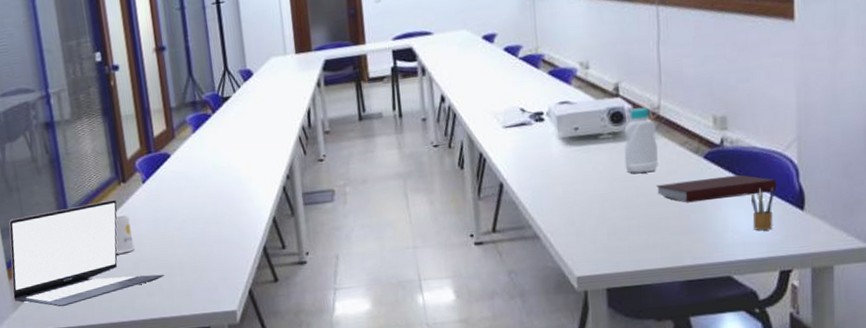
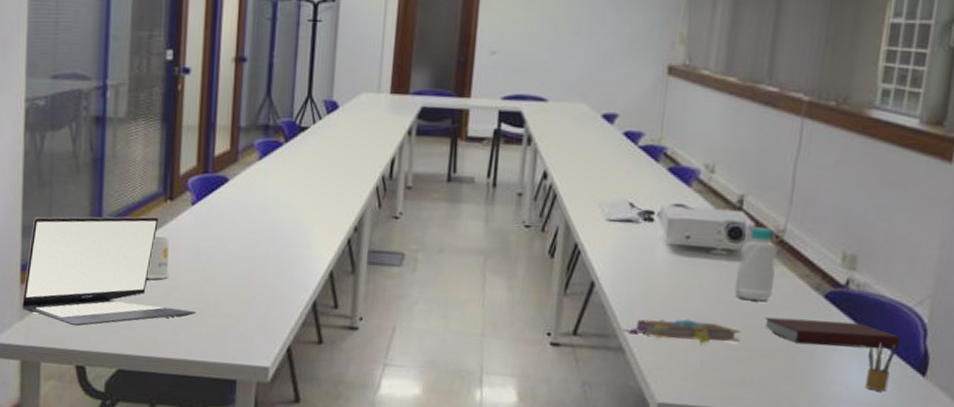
book: none [536,199,638,221] -> present [624,319,741,345]

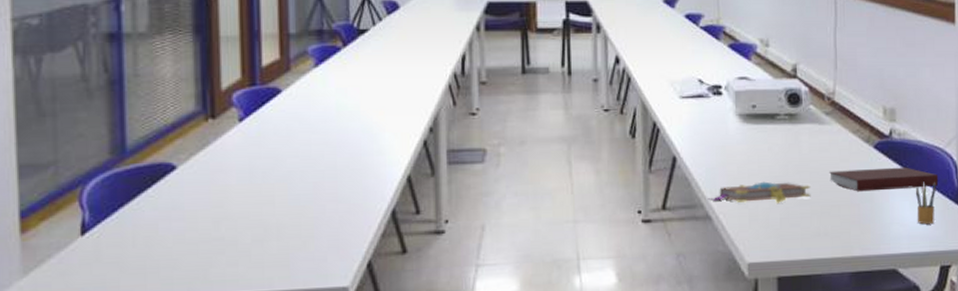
laptop: present [22,216,197,327] -> none [24,138,256,274]
mug: present [147,236,169,280] -> none [189,160,217,208]
bottle: present [734,227,777,301] -> none [799,91,832,157]

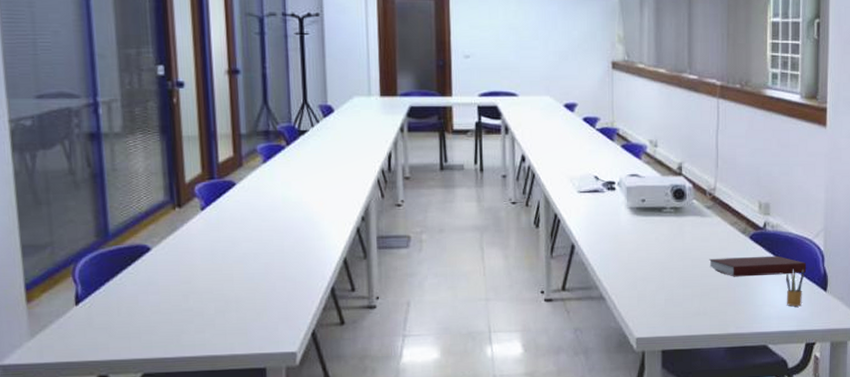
book: present [709,181,811,203] -> none [603,267,693,286]

